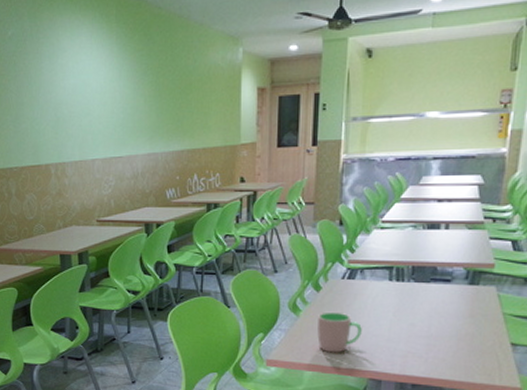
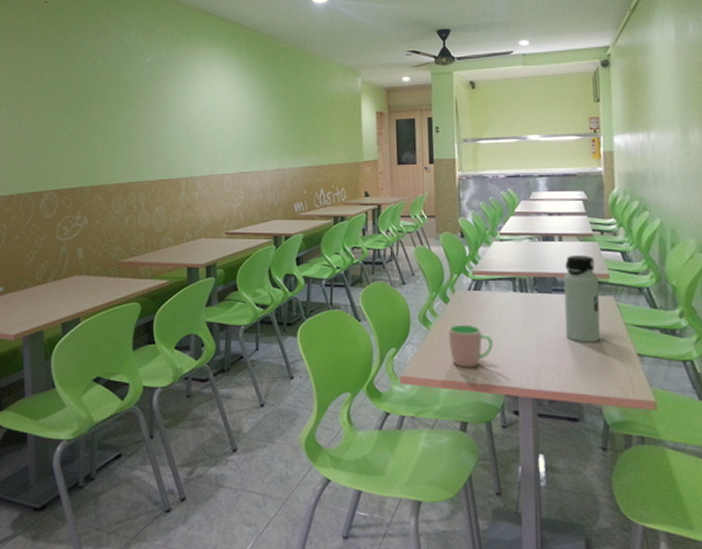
water bottle: none [438,244,482,332] -> present [563,256,601,343]

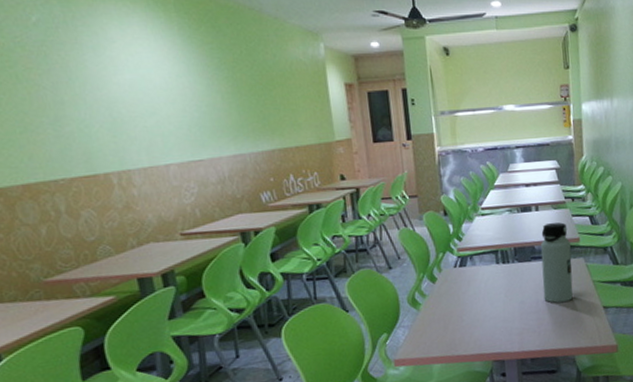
cup: present [449,324,493,368] -> none [438,300,480,342]

